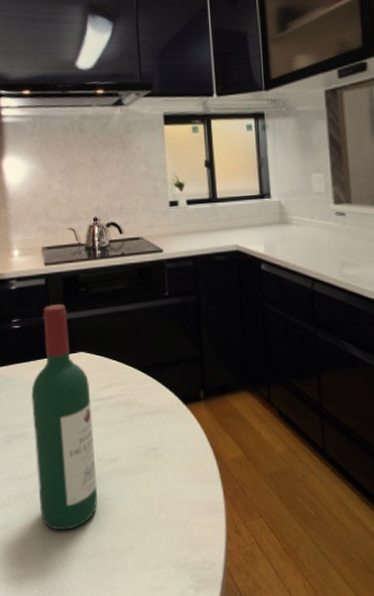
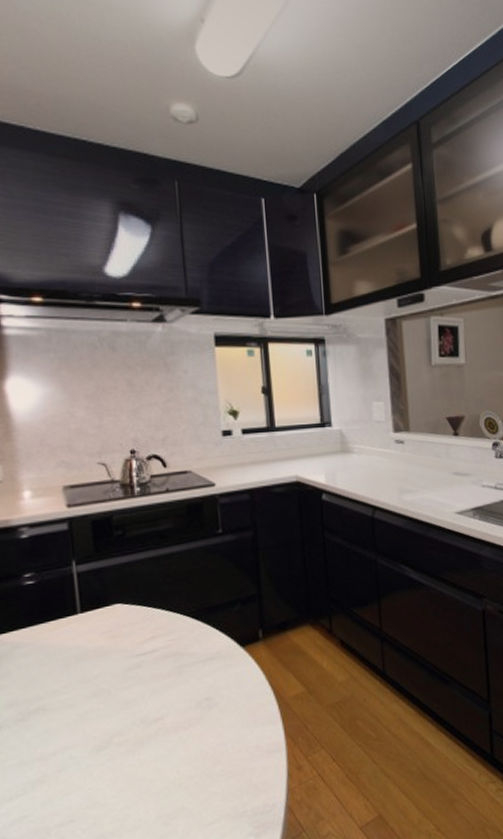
wine bottle: present [30,303,98,531] -> none [51,551,141,810]

